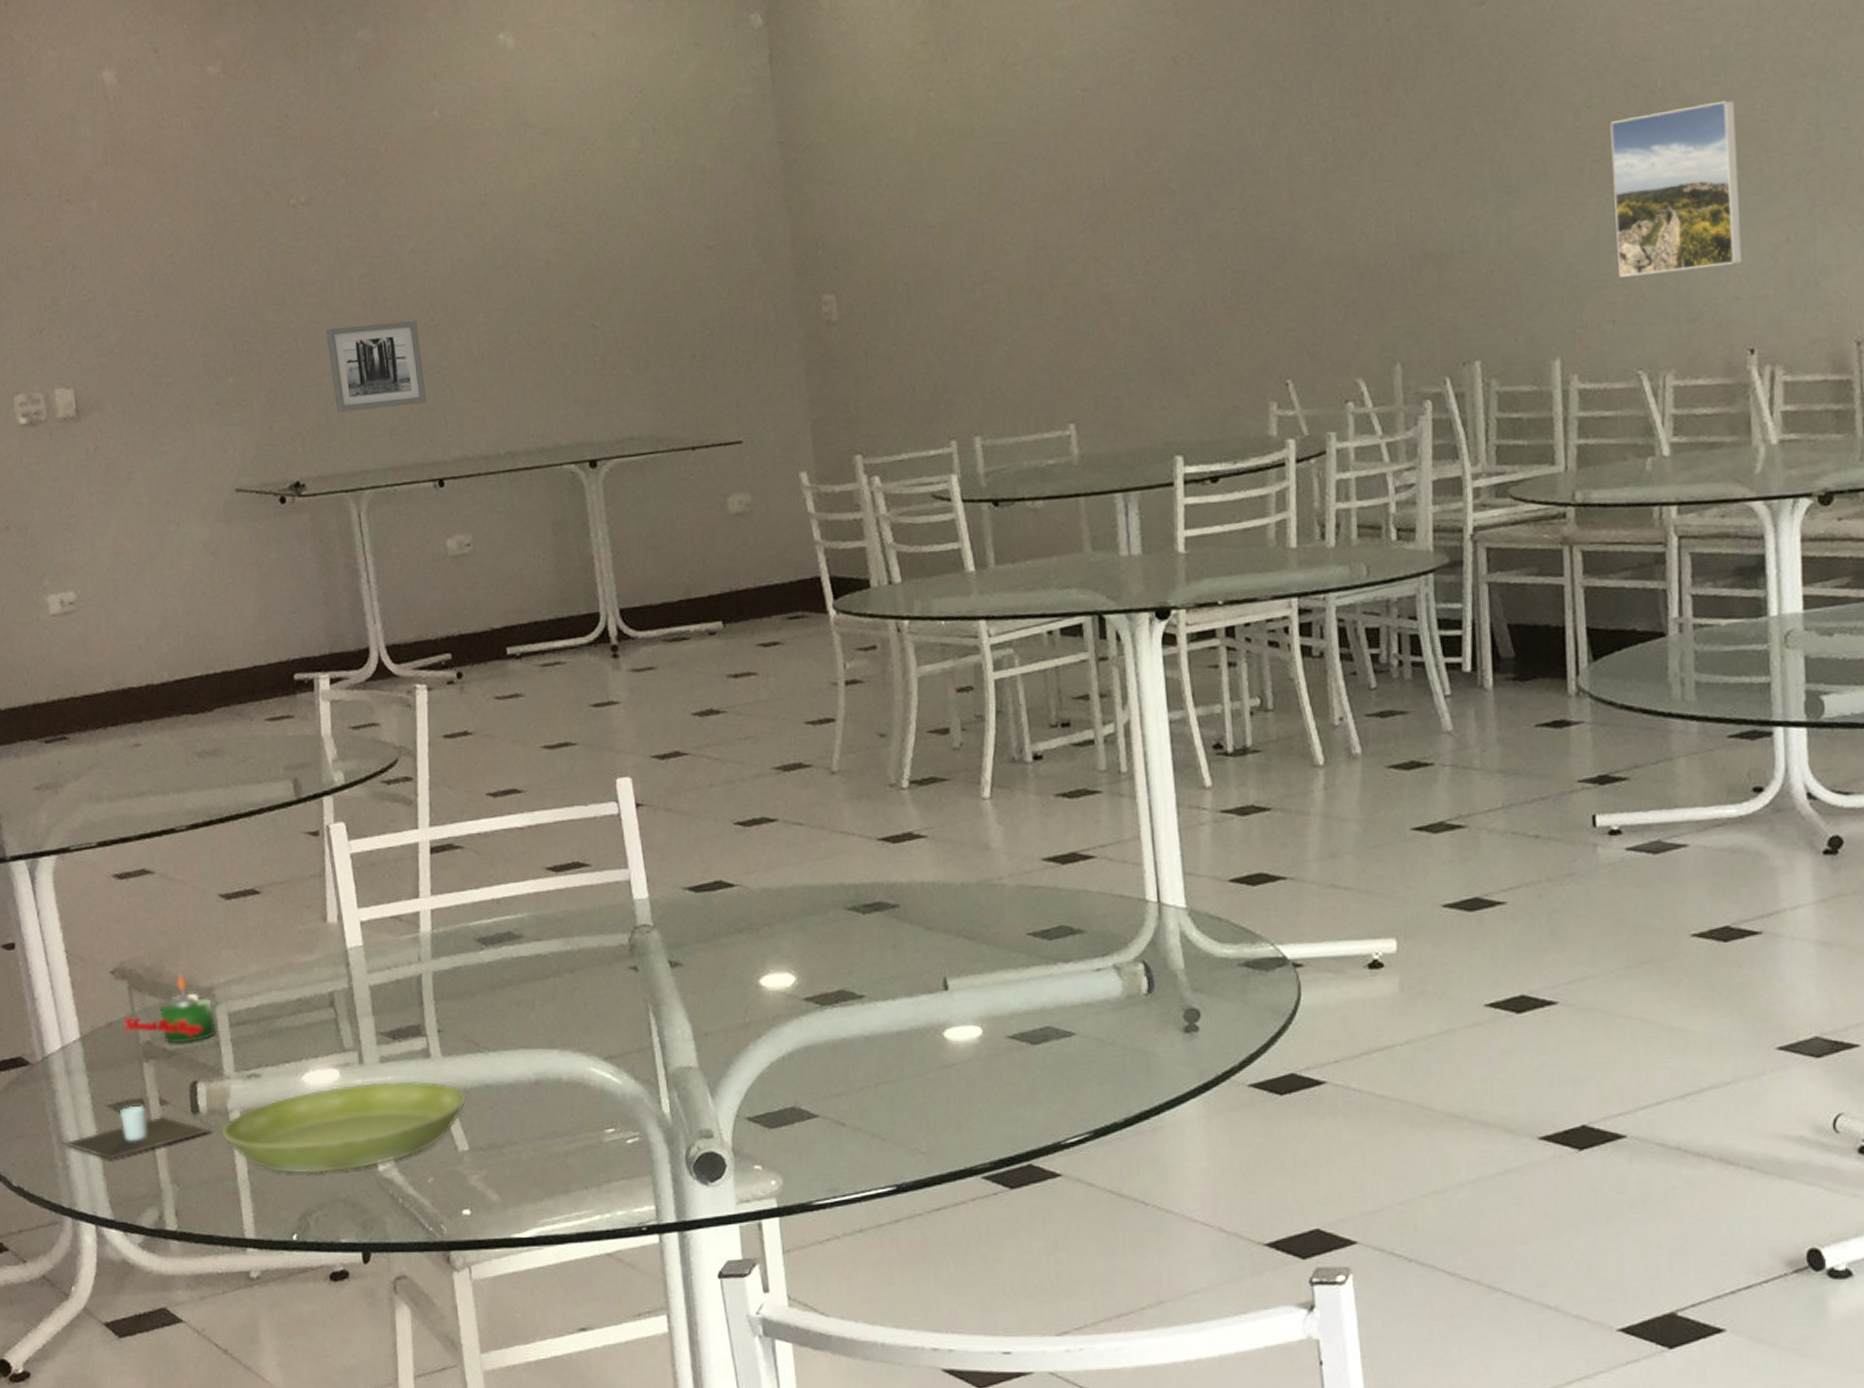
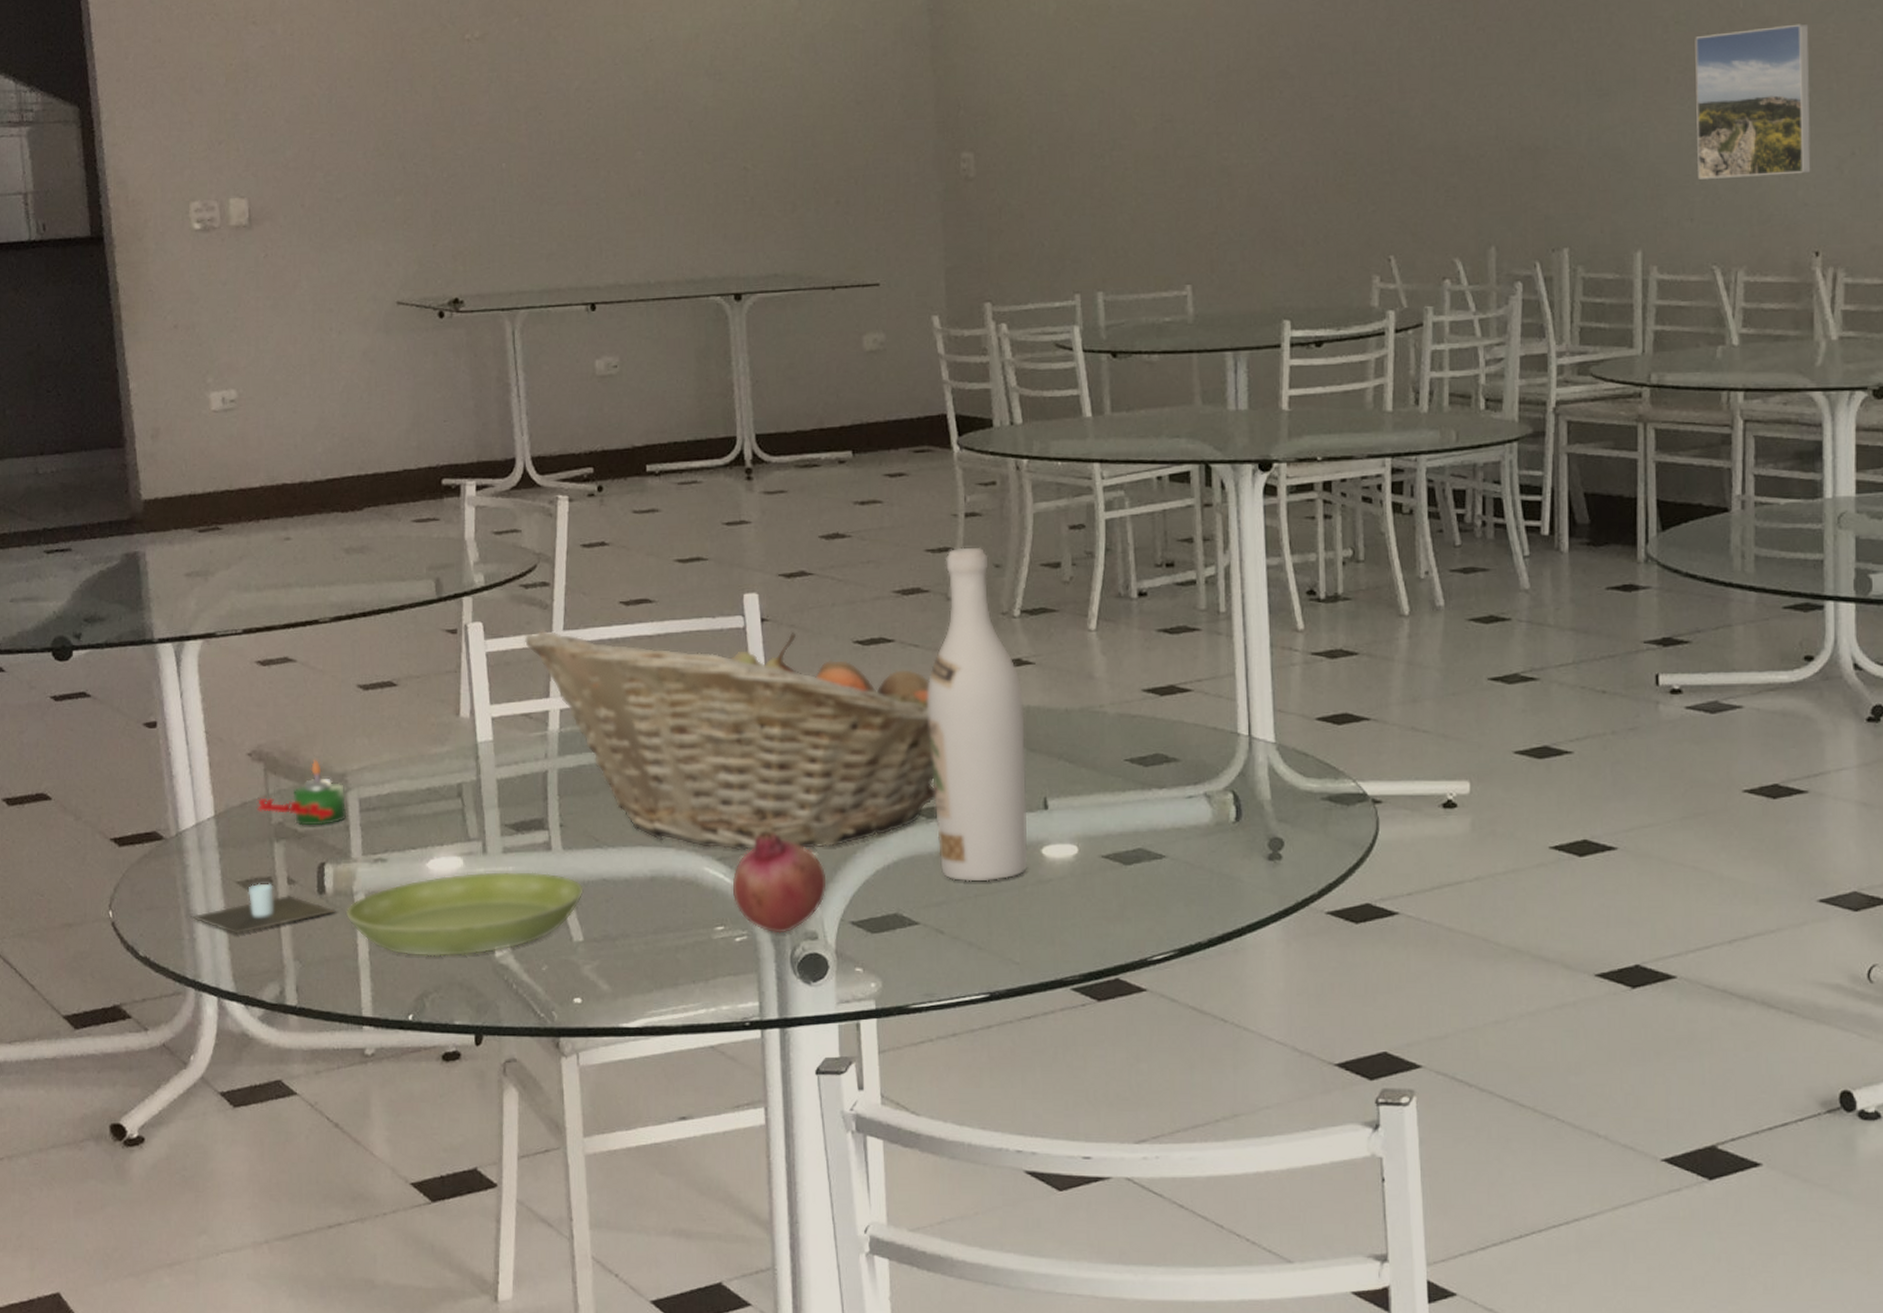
wall art: present [326,320,427,413] -> none [492,153,584,236]
fruit basket: none [389,817,830,1048] -> present [524,629,937,850]
fruit: none [620,1027,720,1134] -> present [732,831,827,934]
wine bottle: none [814,717,929,1070] -> present [927,547,1027,882]

